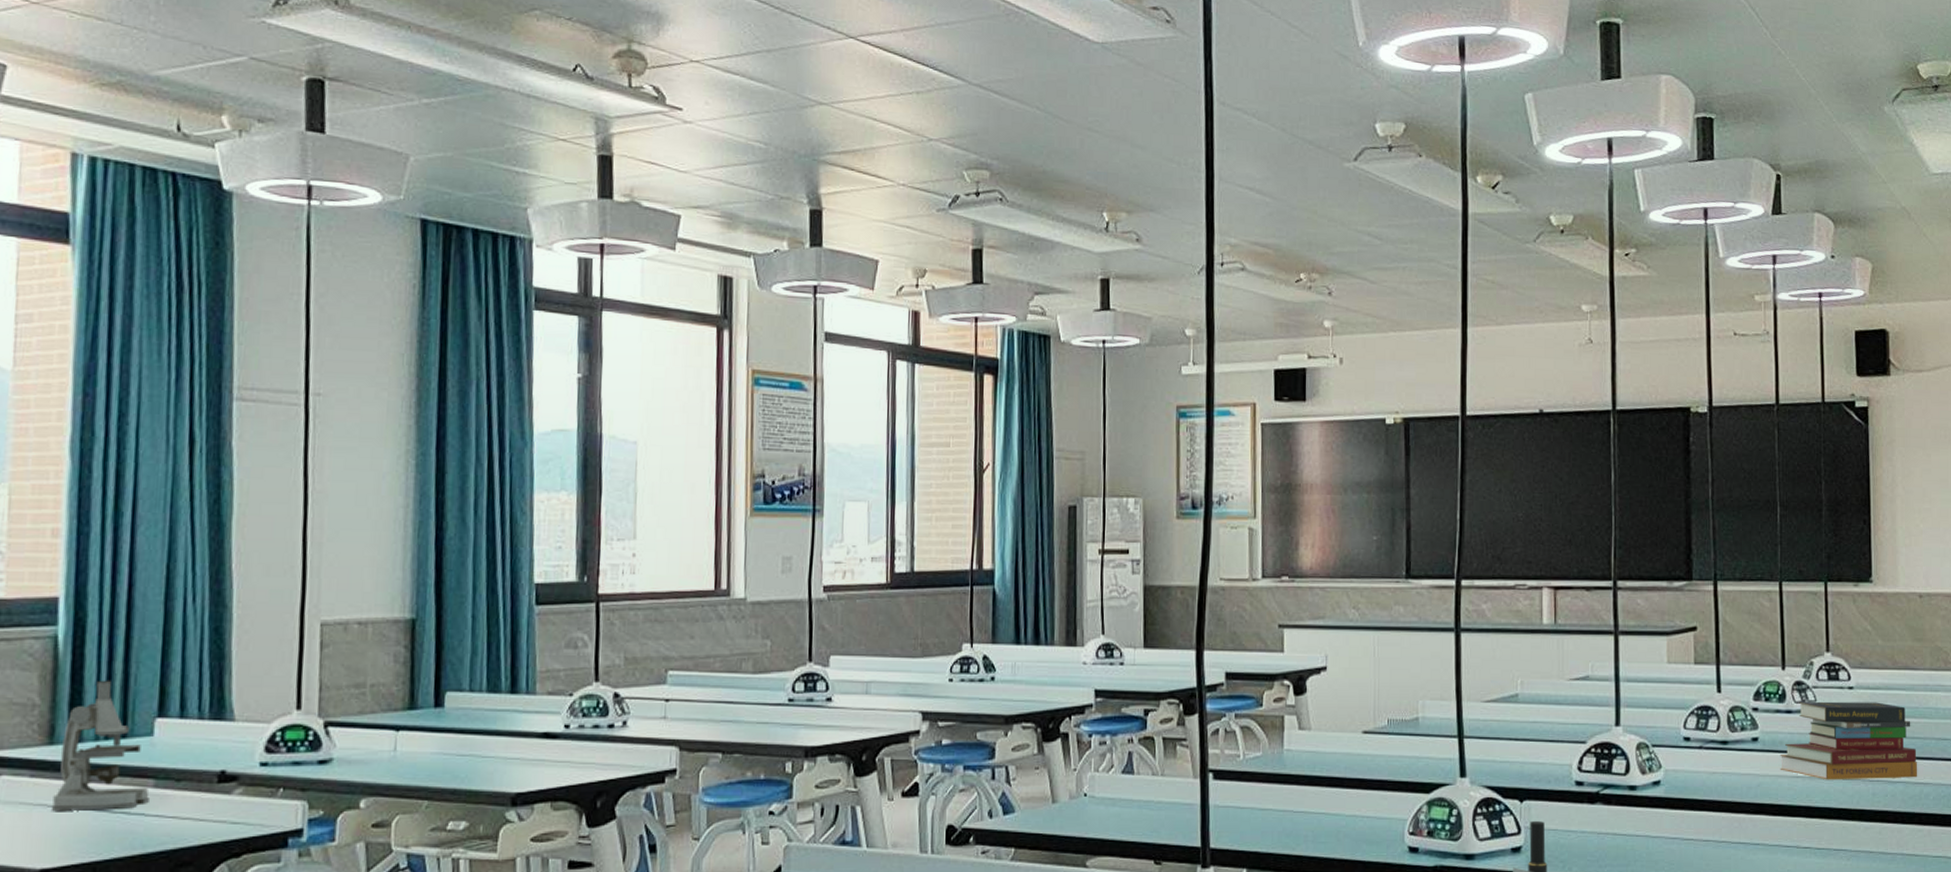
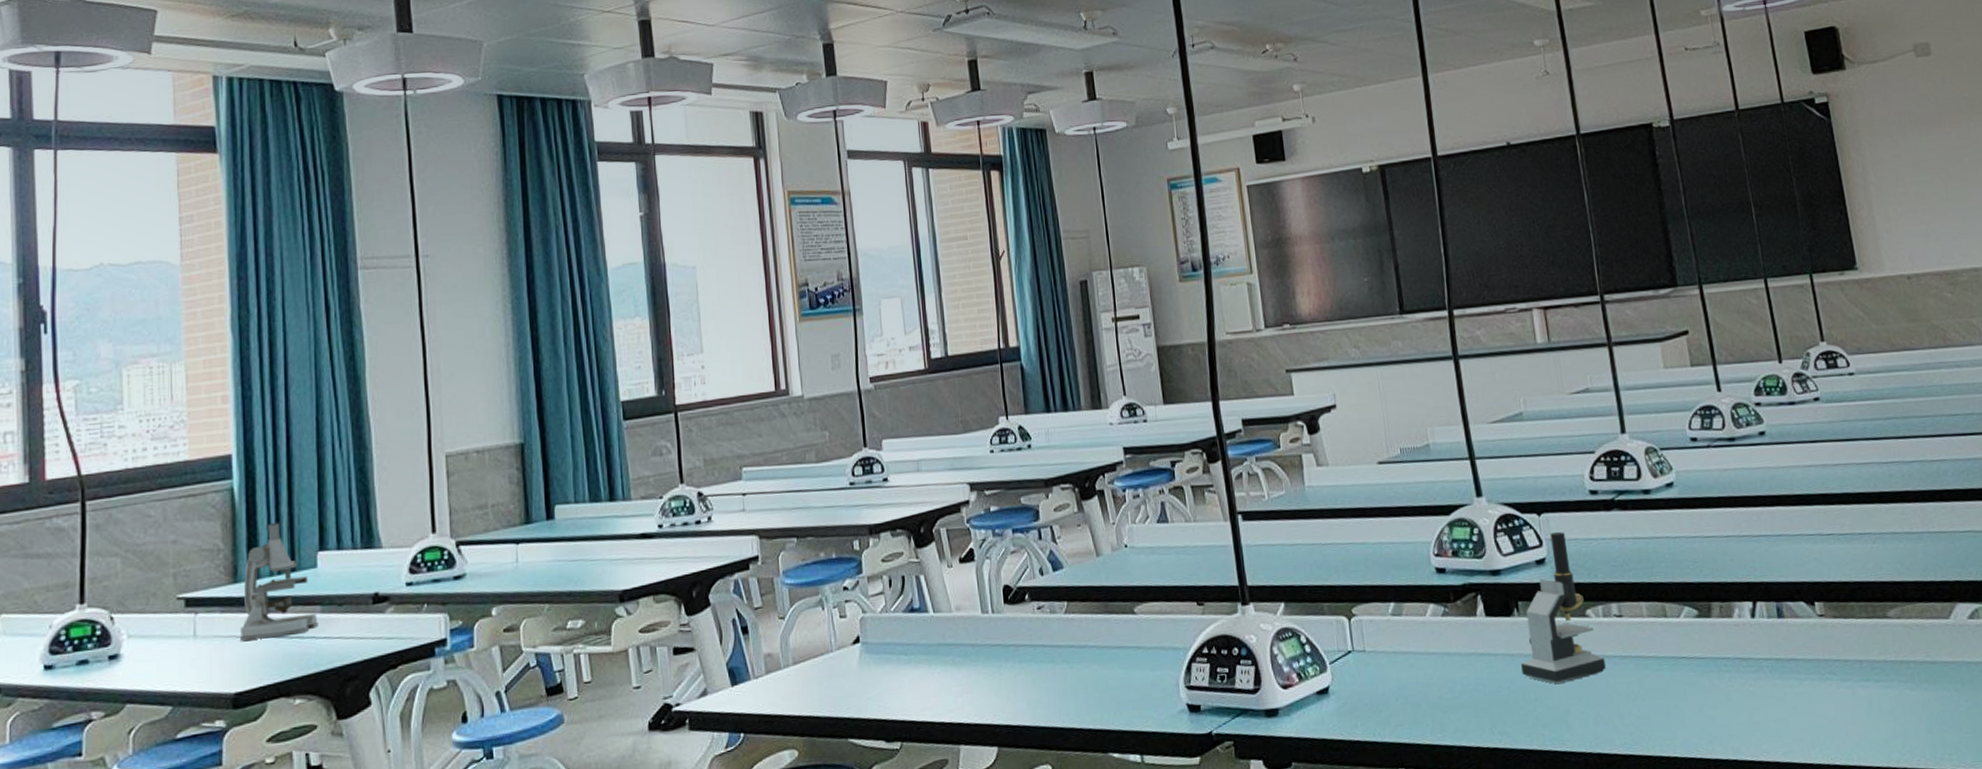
books: present [1779,701,1918,780] -> none [1789,385,1933,467]

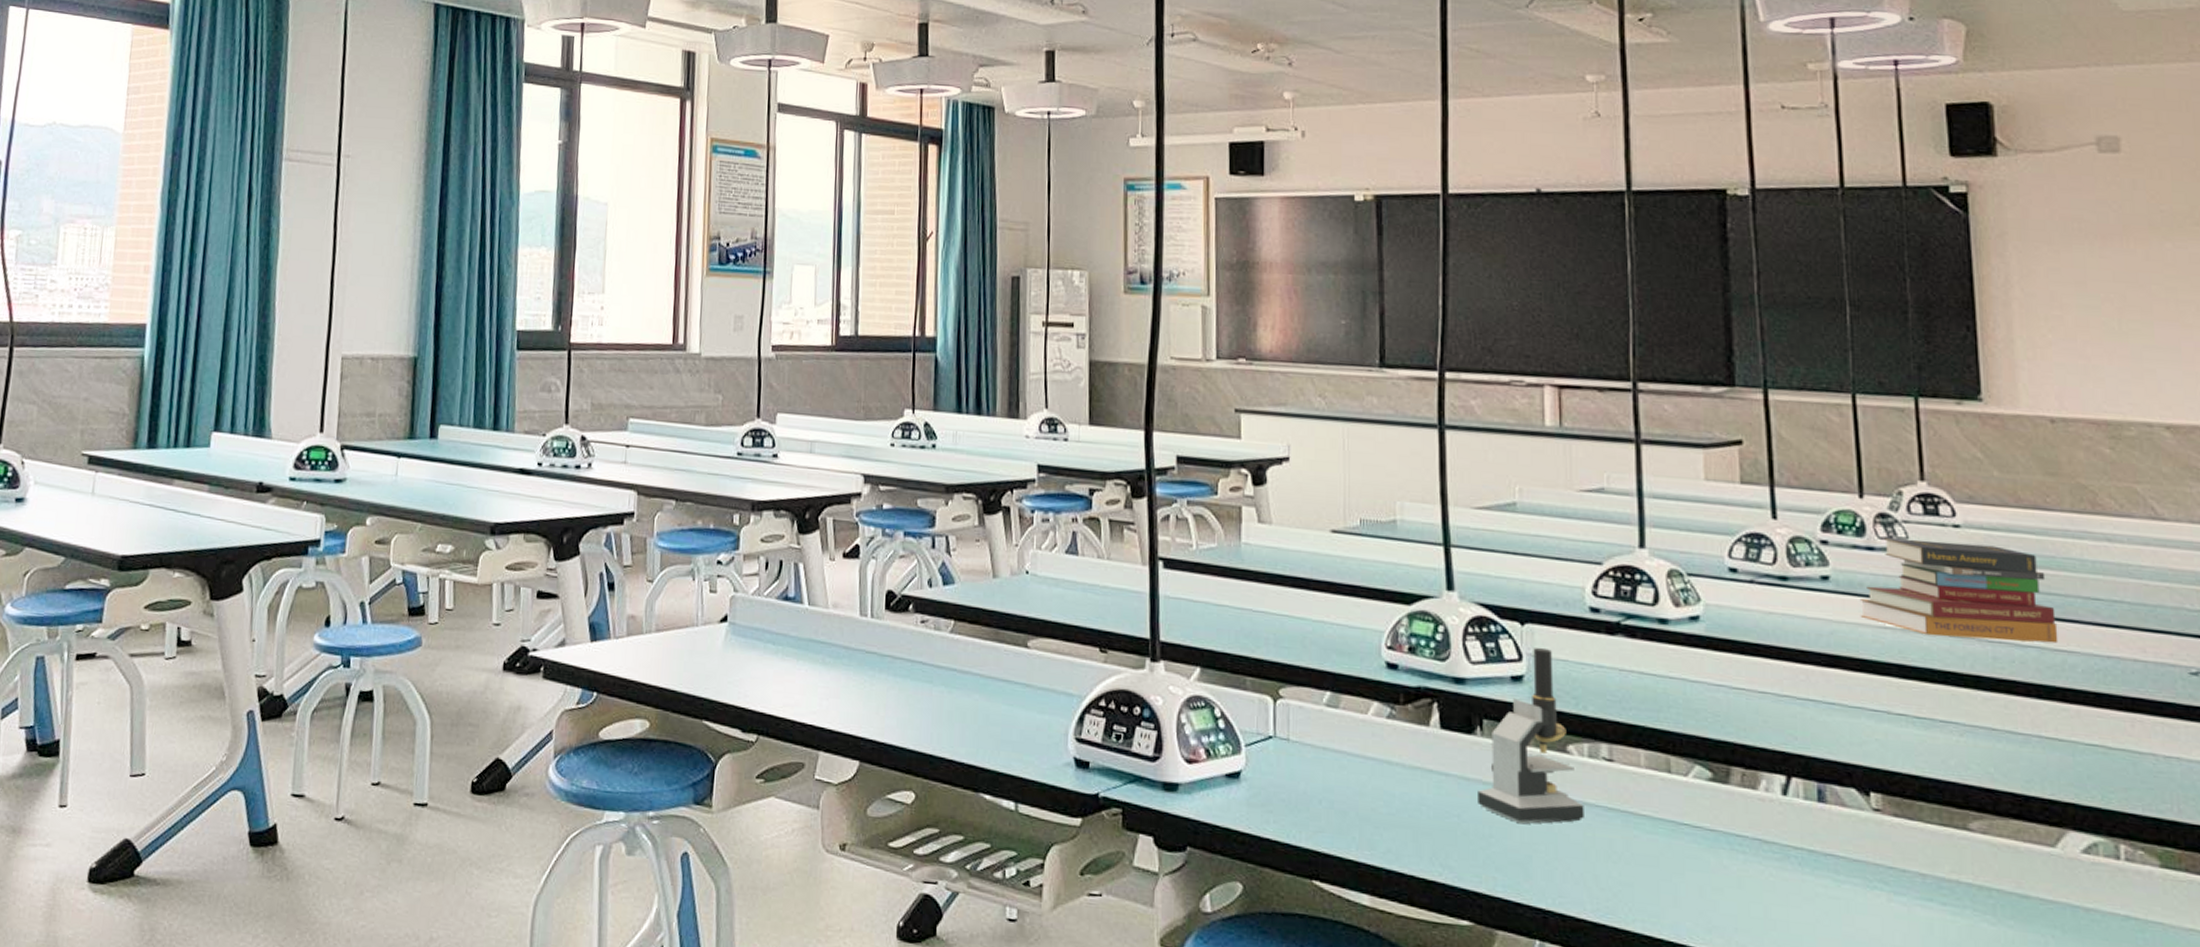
microscope: present [239,522,318,642] -> none [132,396,204,510]
books: none [1789,385,1933,467] -> present [1859,538,2059,644]

